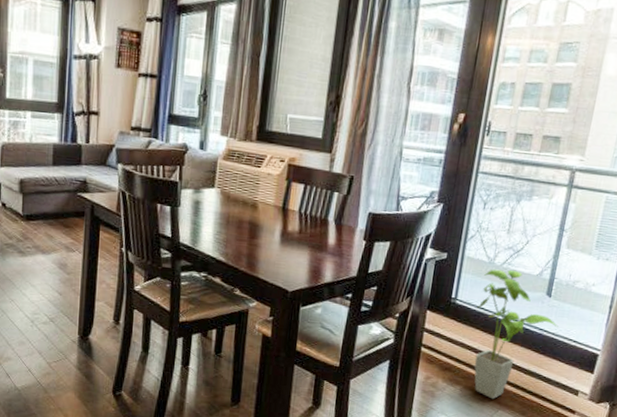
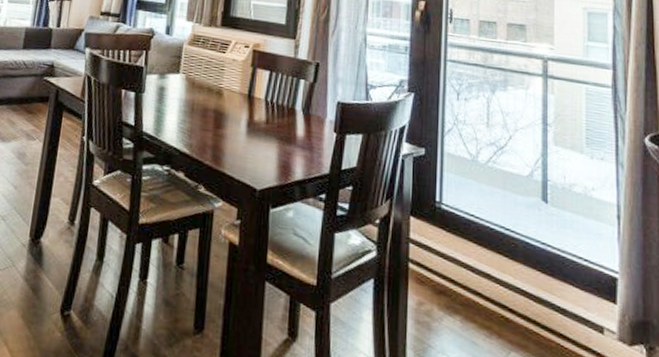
house plant: present [474,269,559,400] -> none [465,168,563,336]

